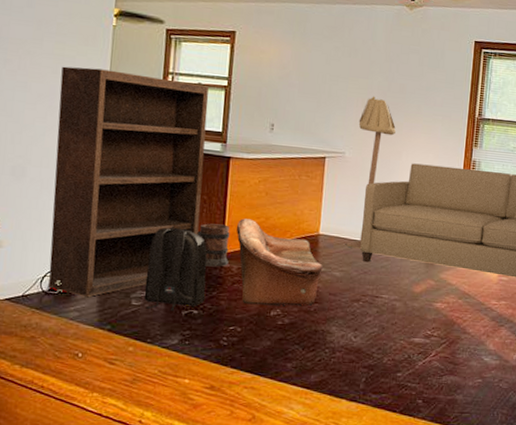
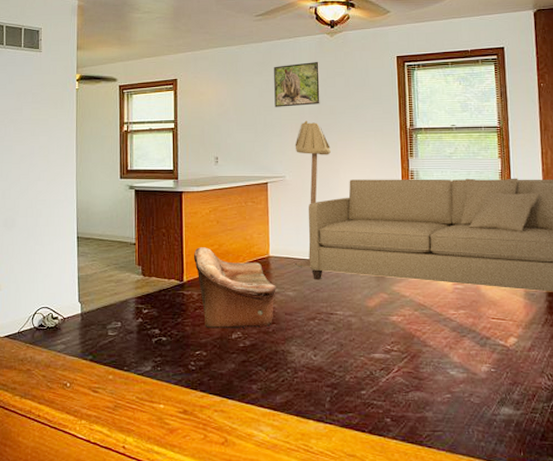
bookshelf: present [49,66,209,298] -> none [37,127,161,331]
backpack: present [144,224,207,312] -> none [118,258,172,340]
wooden barrel: present [197,223,230,267] -> none [159,254,189,295]
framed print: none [342,33,395,81] -> present [274,61,320,107]

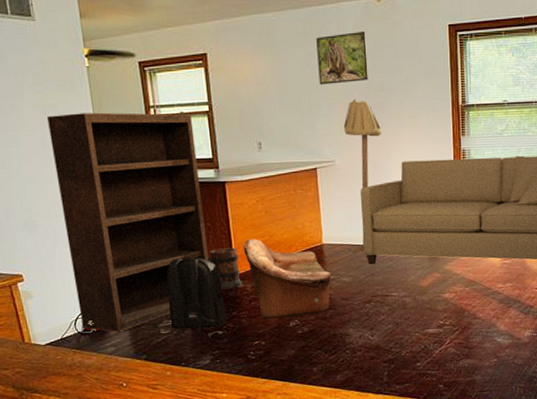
bookshelf: none [37,127,161,331] -> present [47,112,209,333]
backpack: none [118,258,172,340] -> present [166,254,227,336]
wooden barrel: none [159,254,189,295] -> present [208,247,243,289]

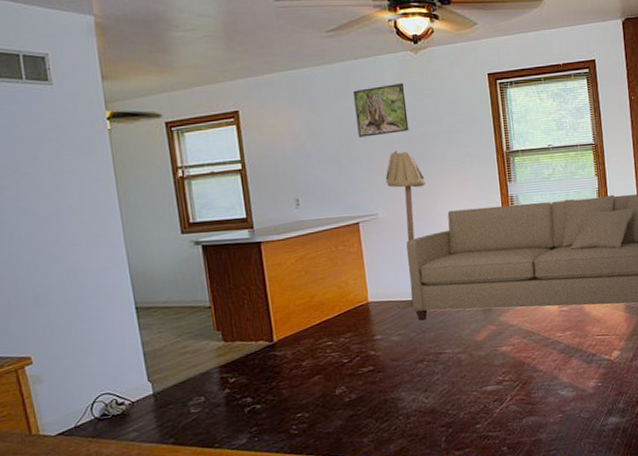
bookshelf: present [47,112,209,333] -> none [64,173,244,415]
backpack: present [166,254,227,336] -> none [196,322,266,414]
wooden barrel: present [208,247,243,289] -> none [243,312,282,358]
loveseat: present [243,239,332,319] -> none [282,301,380,388]

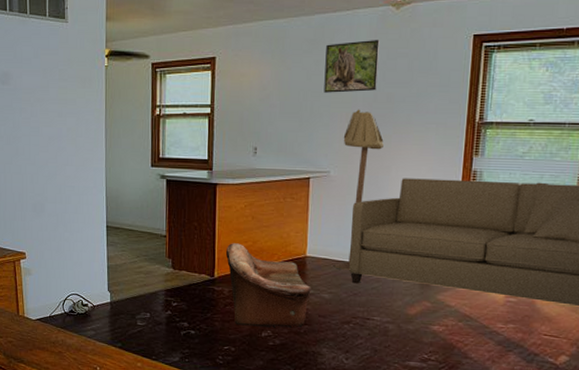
loveseat: none [282,301,380,388] -> present [225,243,311,328]

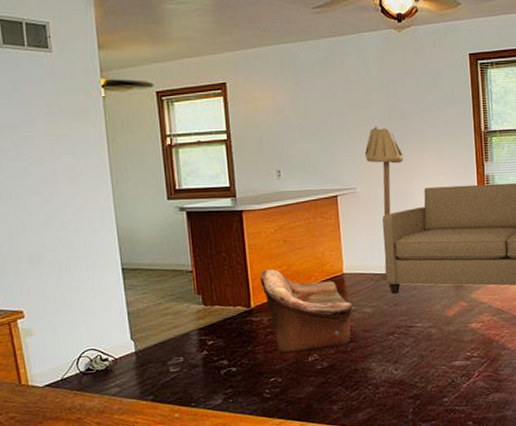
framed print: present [324,39,380,93] -> none [337,60,390,112]

